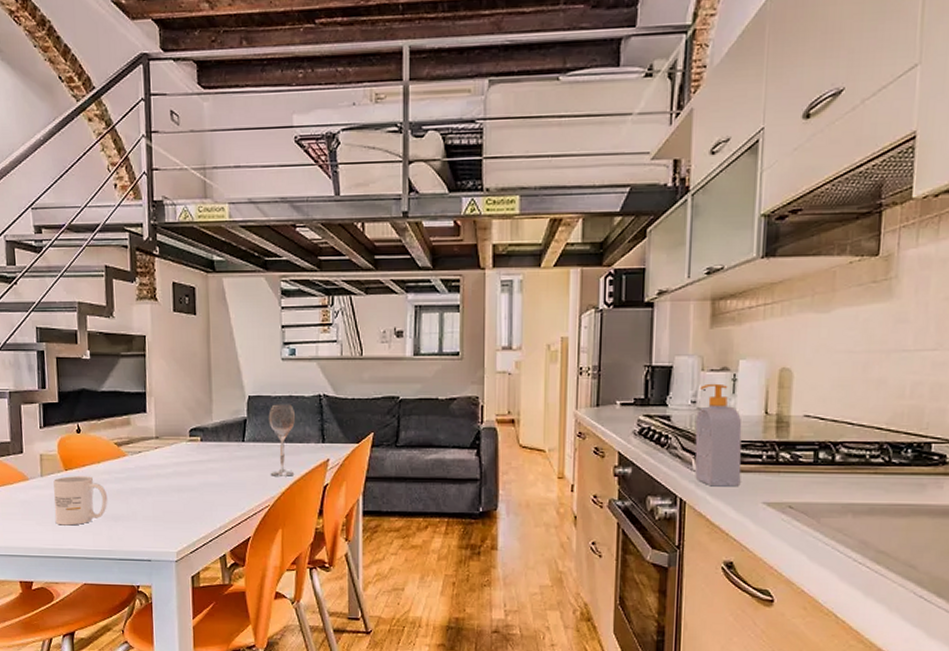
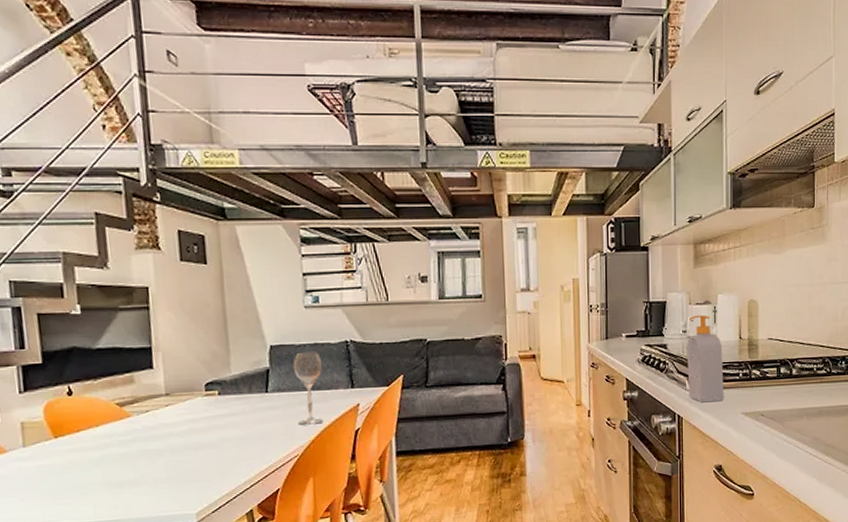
mug: present [53,476,108,526] -> none [40,442,111,499]

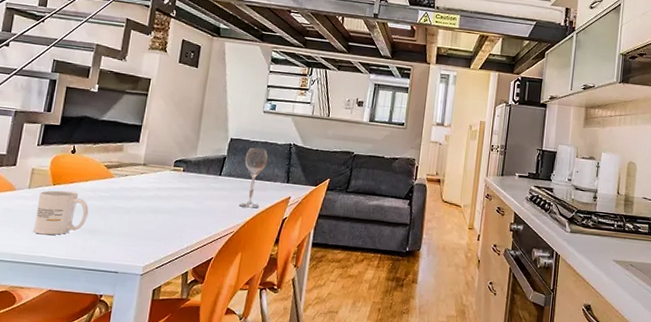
mug: none [40,442,111,499] -> present [33,190,89,235]
soap bottle: present [687,315,724,403] -> none [567,167,602,247]

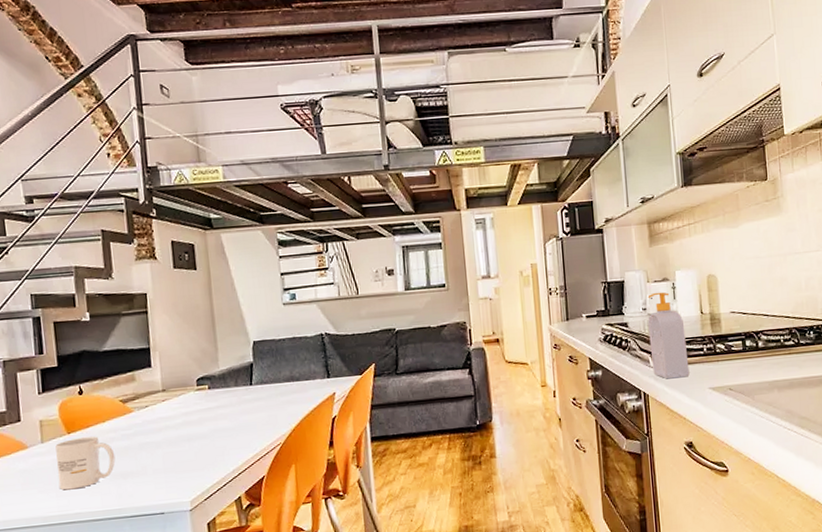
wineglass: present [239,147,268,209] -> none [274,345,304,415]
soap bottle: none [567,167,602,247] -> present [647,292,690,379]

